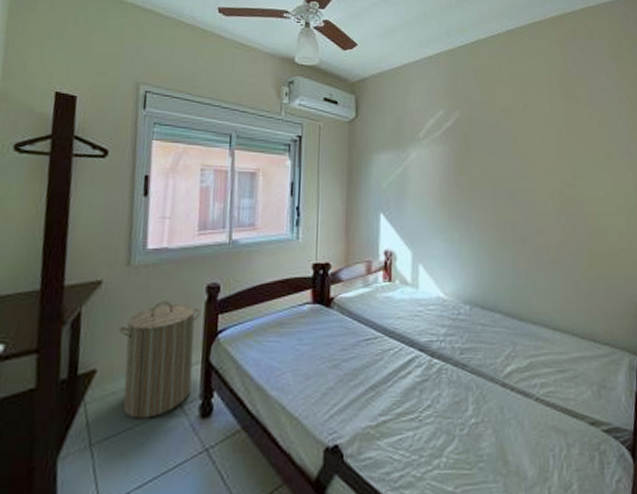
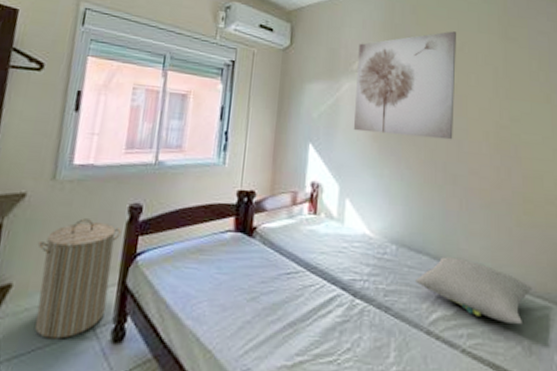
wall art: none [422,94,520,201] -> present [353,31,456,140]
pillow: none [490,313,600,372] -> present [416,257,532,325]

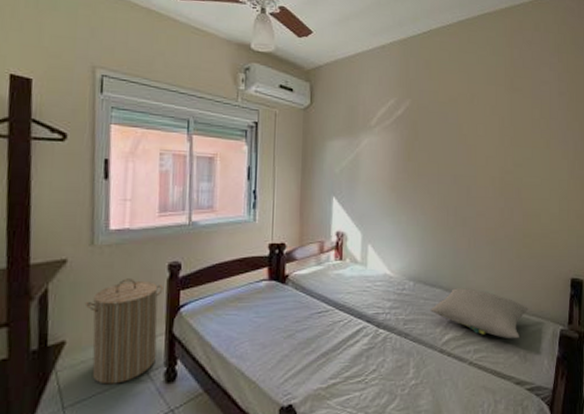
wall art: present [353,31,456,140] -> none [372,84,466,186]

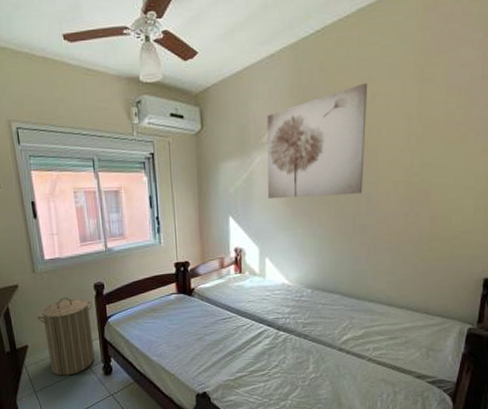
wall art: none [372,84,466,186] -> present [267,83,367,199]
pillow: present [431,288,529,339] -> none [329,293,433,338]

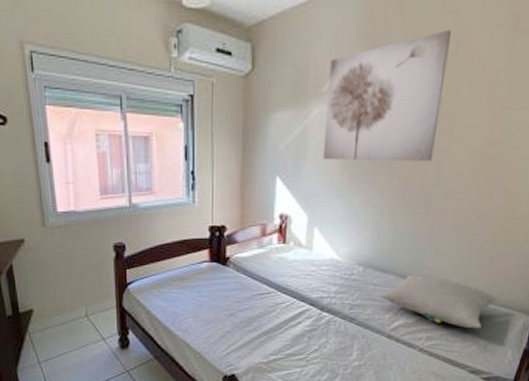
laundry hamper: present [36,297,95,376] -> none [44,257,111,347]
pillow: none [329,293,433,338] -> present [380,275,497,329]

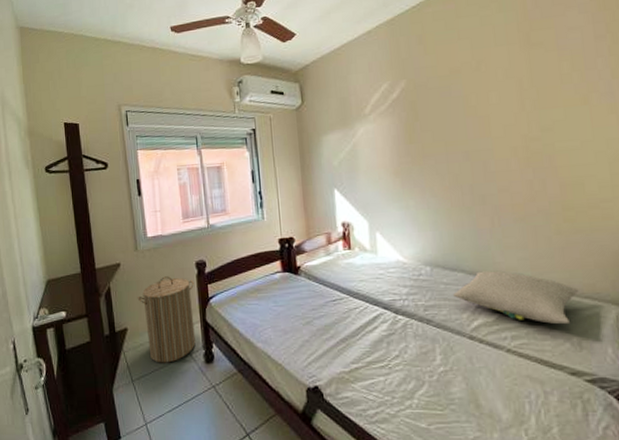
laundry hamper: none [44,257,111,347] -> present [137,276,196,363]
wall art: present [322,30,451,162] -> none [367,52,478,171]

